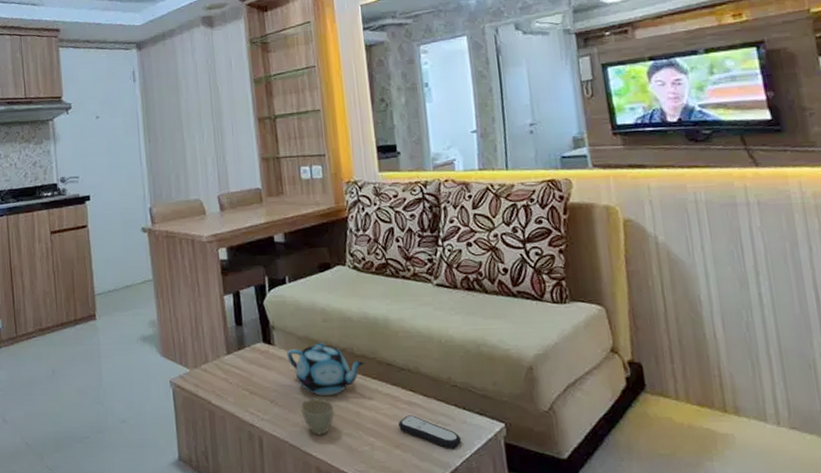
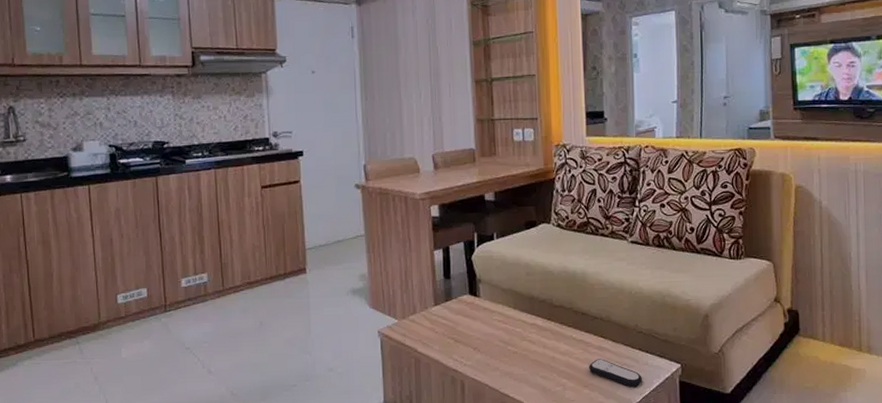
teapot: present [287,343,365,395] -> none [491,295,563,342]
cup: present [300,398,335,435] -> none [501,345,533,378]

